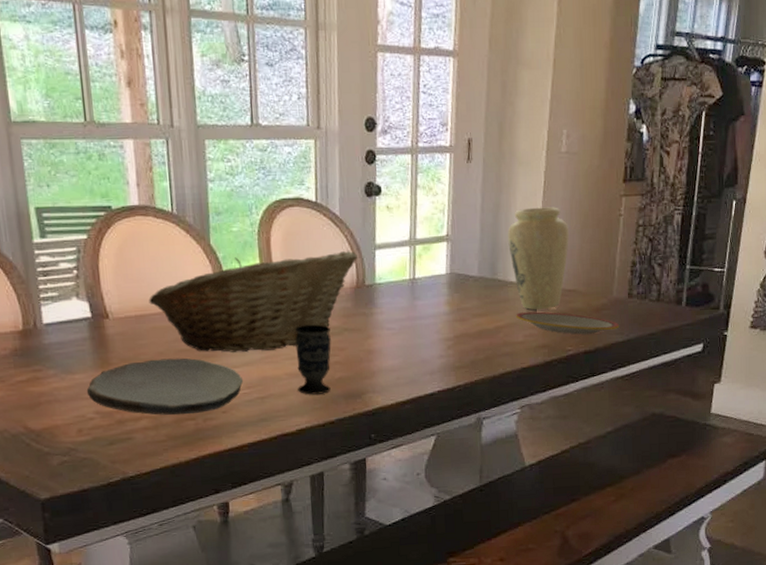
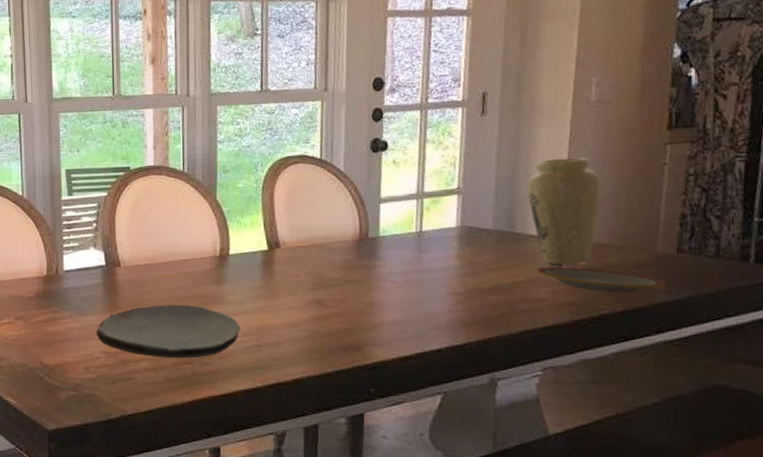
fruit basket: present [149,250,357,352] -> none [157,204,361,301]
cup: present [295,324,331,395] -> none [294,275,331,345]

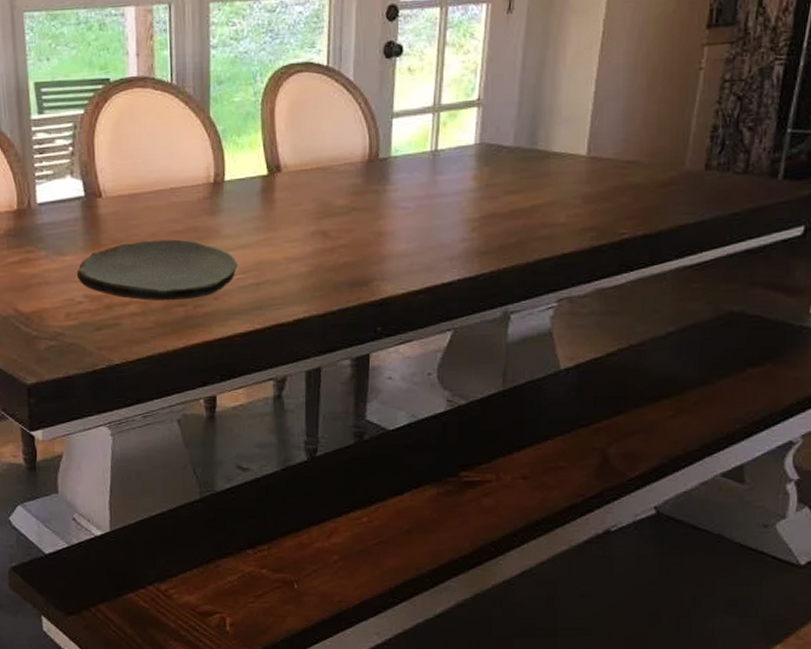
vase: present [527,157,601,266] -> none [553,61,631,186]
plate: present [537,267,667,293] -> none [558,187,692,215]

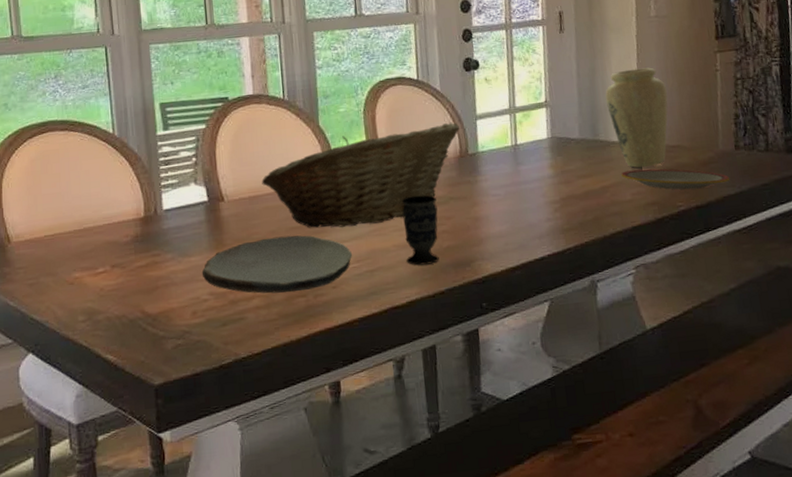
fruit basket: none [143,119,371,234] -> present [261,122,460,228]
cup: none [297,203,337,282] -> present [402,195,439,266]
vase: none [553,61,631,186] -> present [605,67,668,168]
plate: none [558,187,692,215] -> present [621,169,730,190]

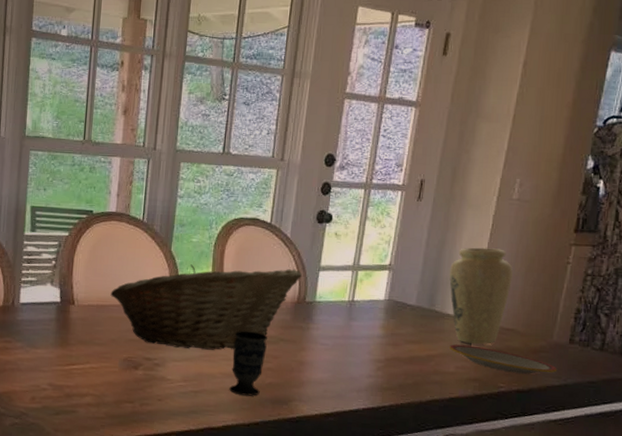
plate: present [201,235,353,294] -> none [45,344,182,398]

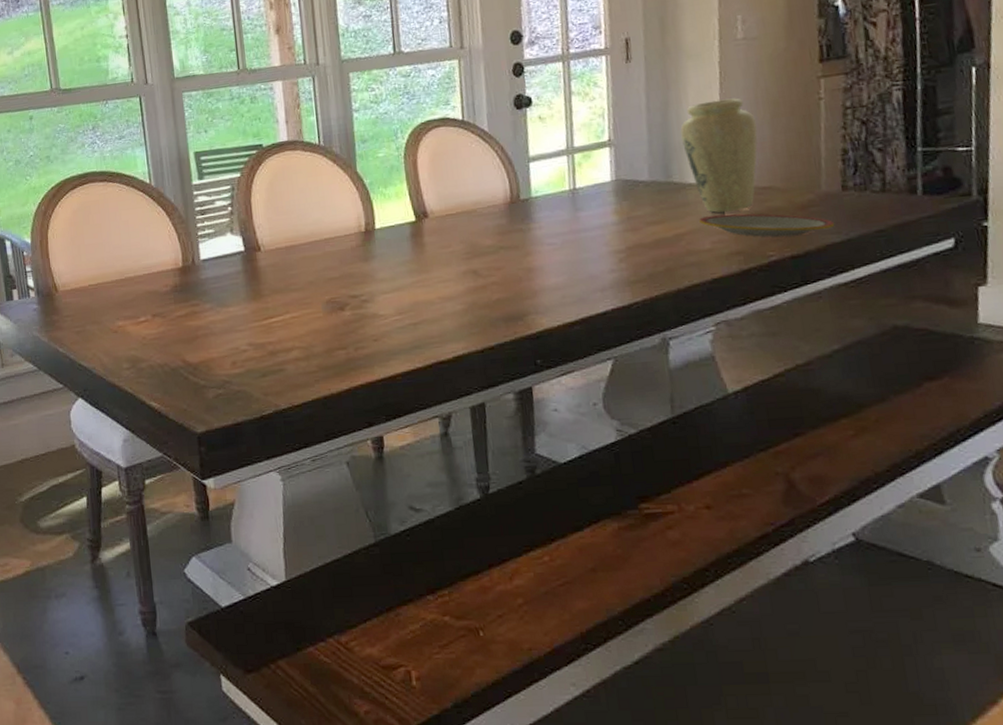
fruit basket: present [110,264,302,350] -> none [298,165,510,279]
cup: present [229,331,267,396] -> none [447,244,489,319]

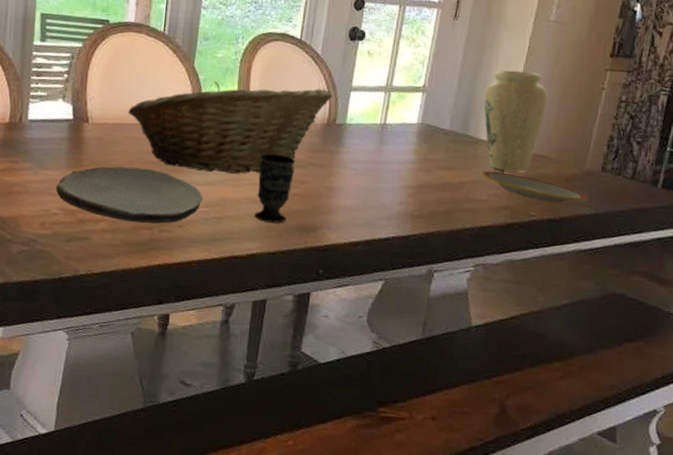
plate: none [240,286,395,346] -> present [55,166,204,224]
fruit basket: none [298,165,510,279] -> present [128,81,332,174]
cup: none [447,244,489,319] -> present [254,153,295,223]

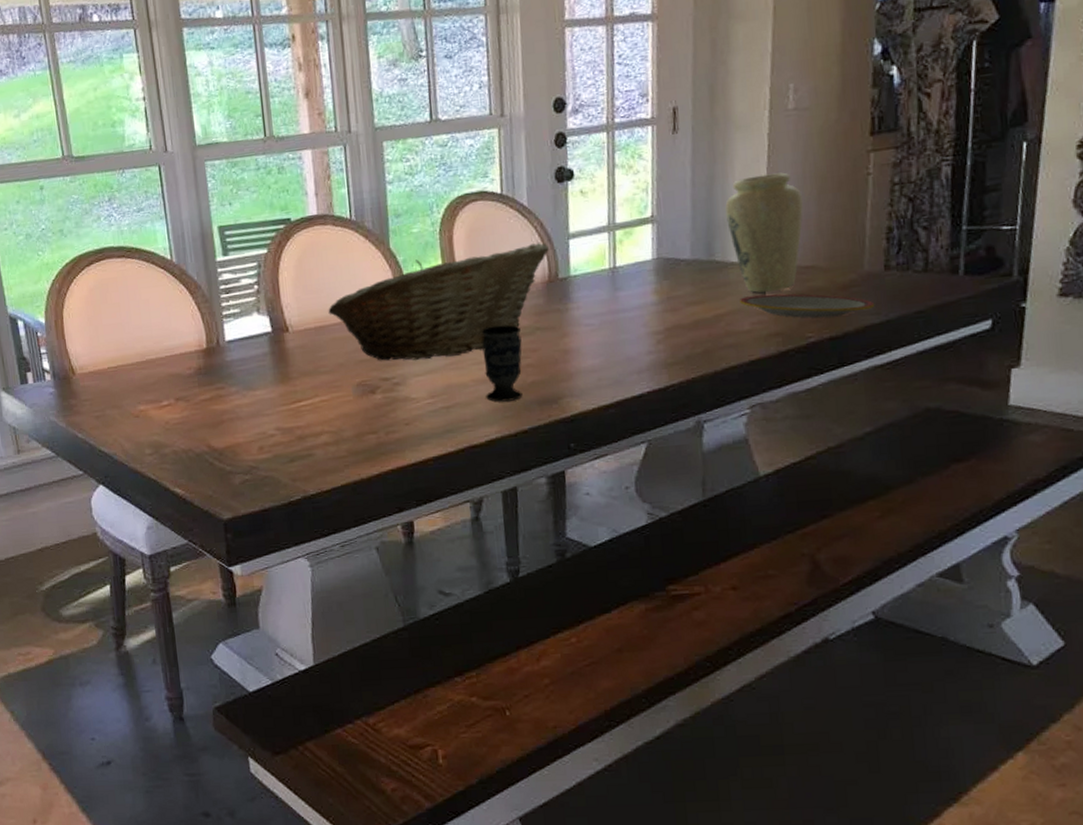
plate: present [55,166,204,224] -> none [267,368,427,430]

